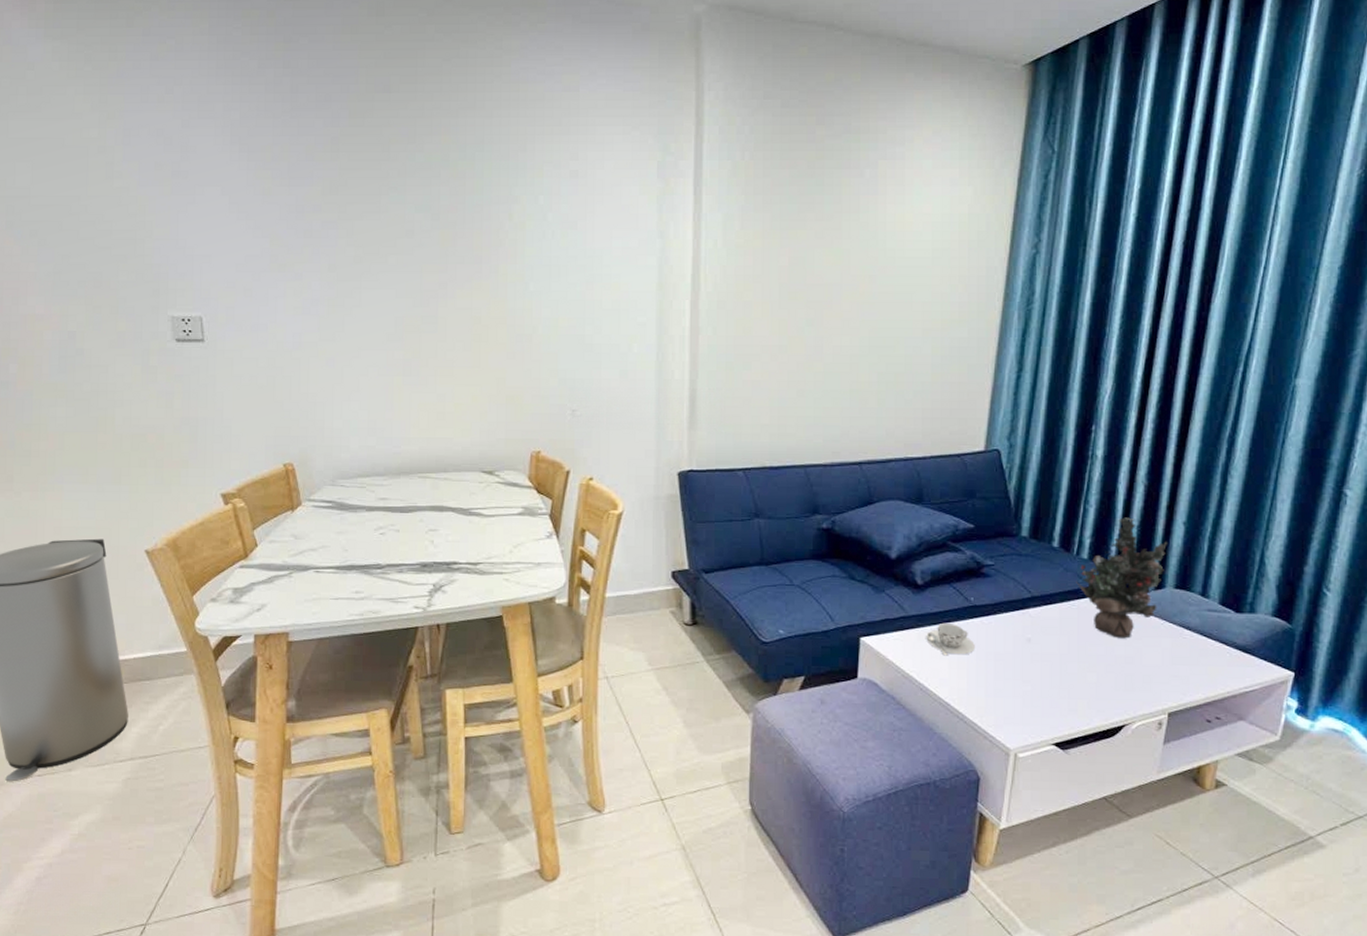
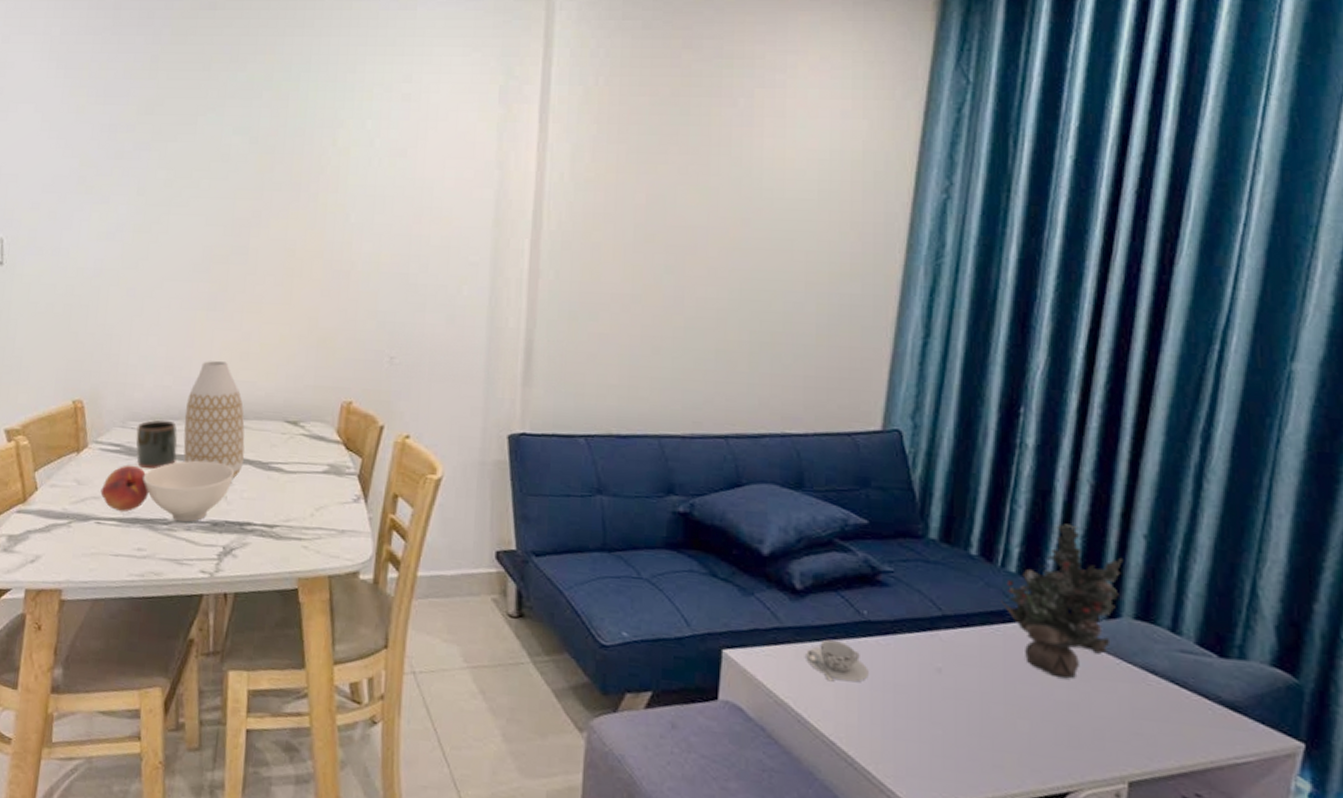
fruit: none [317,518,363,560] -> present [100,465,150,512]
mug: none [346,476,385,520] -> present [135,419,178,469]
bowl: none [355,510,439,566] -> present [143,460,235,523]
vase: none [389,420,446,525] -> present [183,360,245,479]

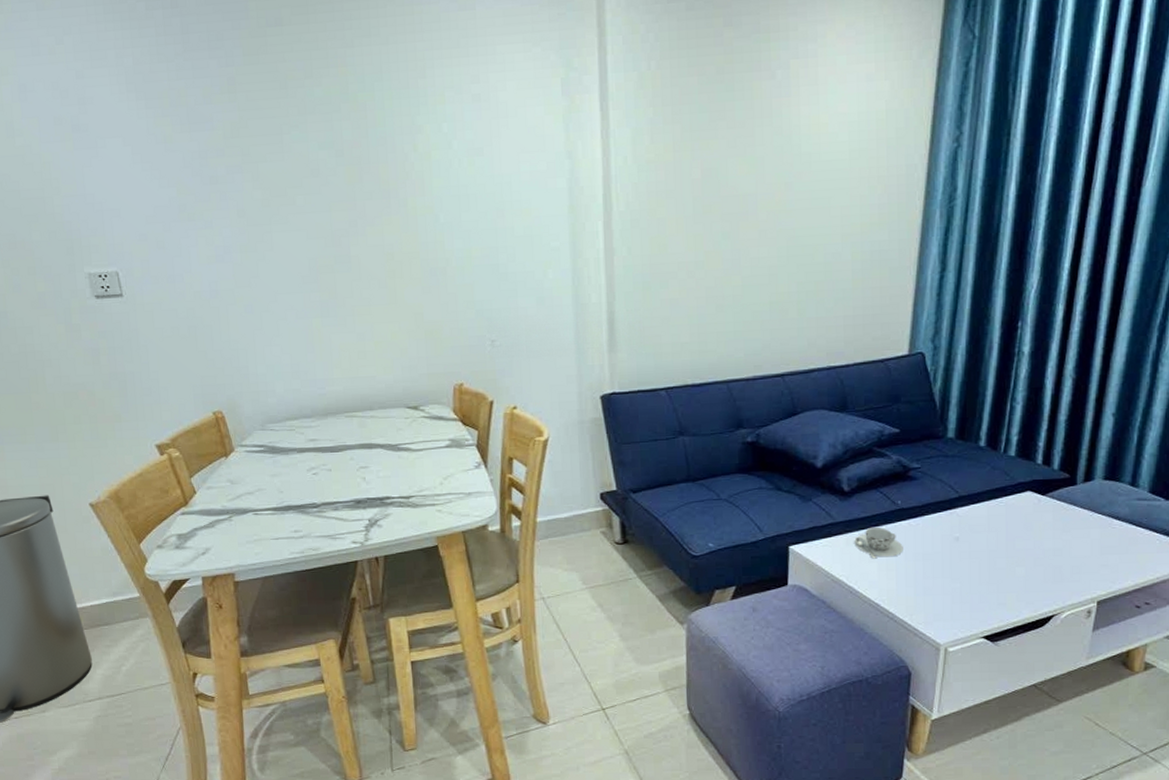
fruit: present [100,465,150,512] -> none [253,461,297,502]
mug: present [135,419,178,469] -> none [275,419,316,462]
bowl: present [143,460,235,523] -> none [288,449,369,504]
vase: present [183,360,245,479] -> none [316,361,375,462]
decorative plant: present [1001,523,1124,679] -> none [1004,412,1097,532]

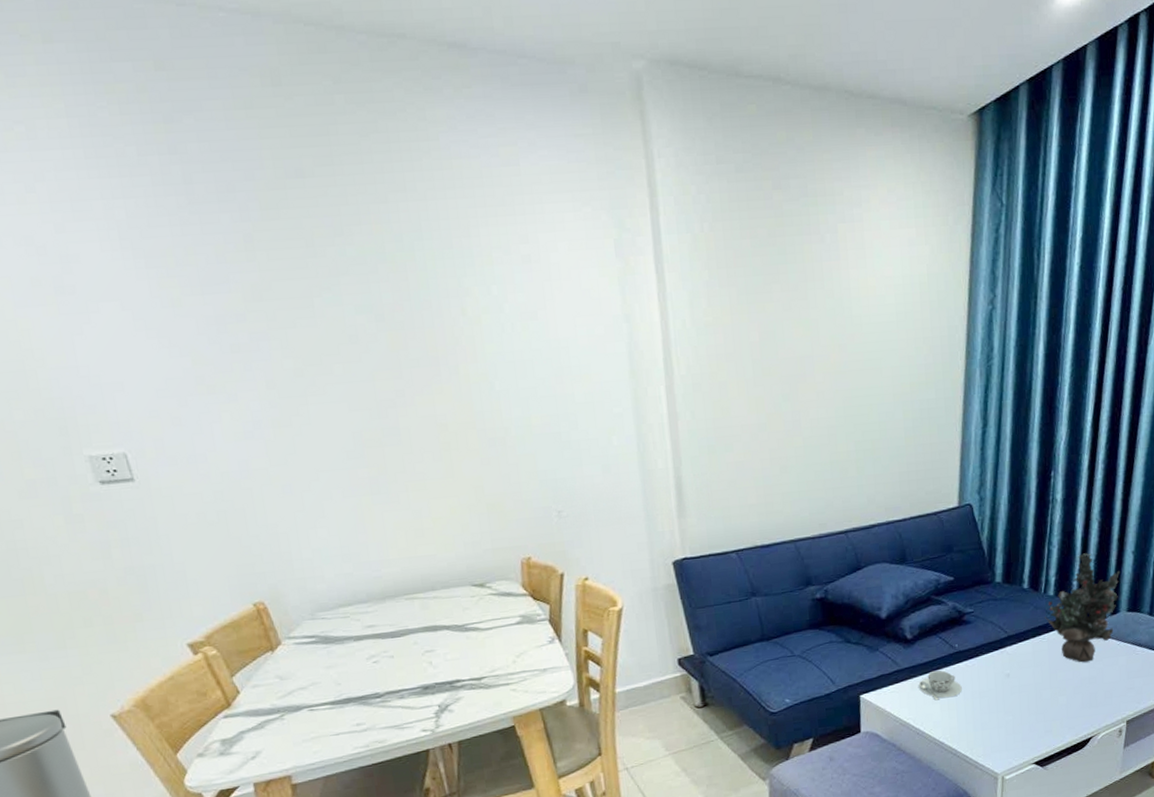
decorative plant: none [1004,412,1097,532] -> present [1045,553,1121,663]

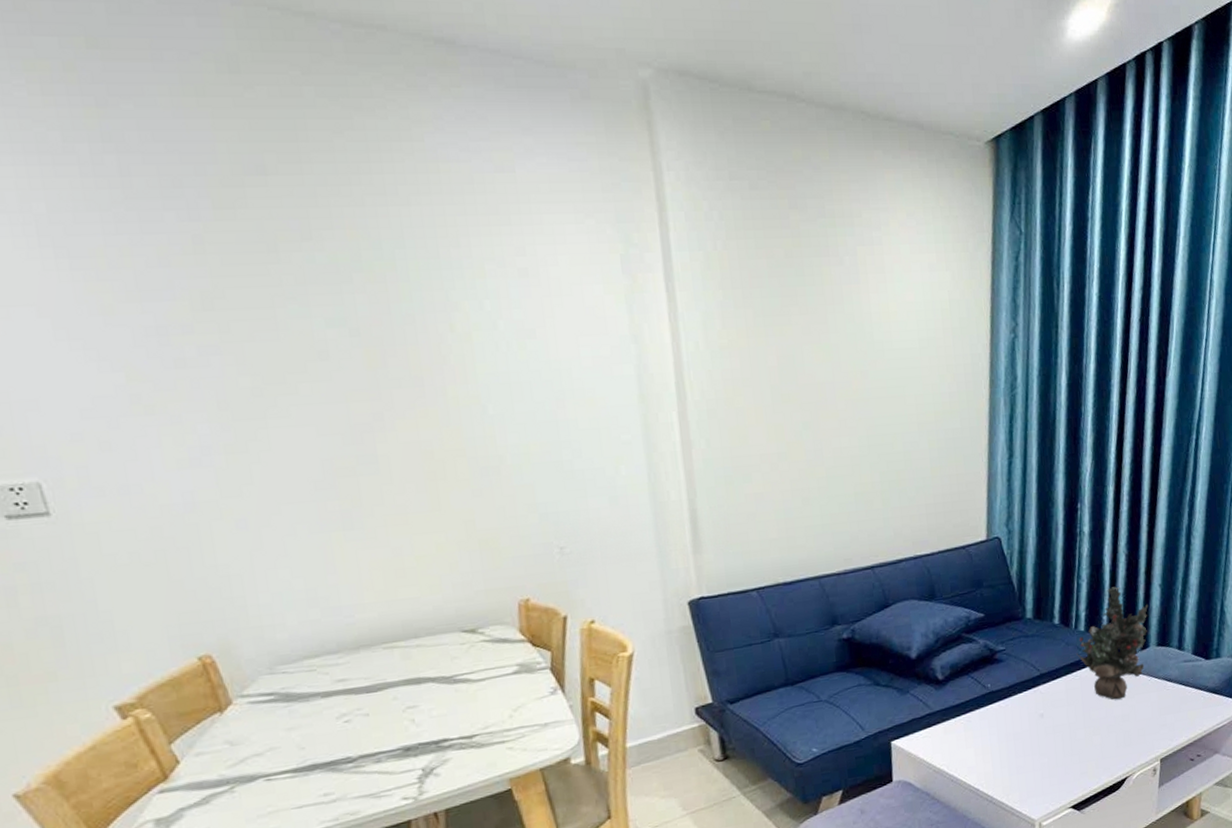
teacup: present [918,670,962,701] -> none [951,712,996,745]

